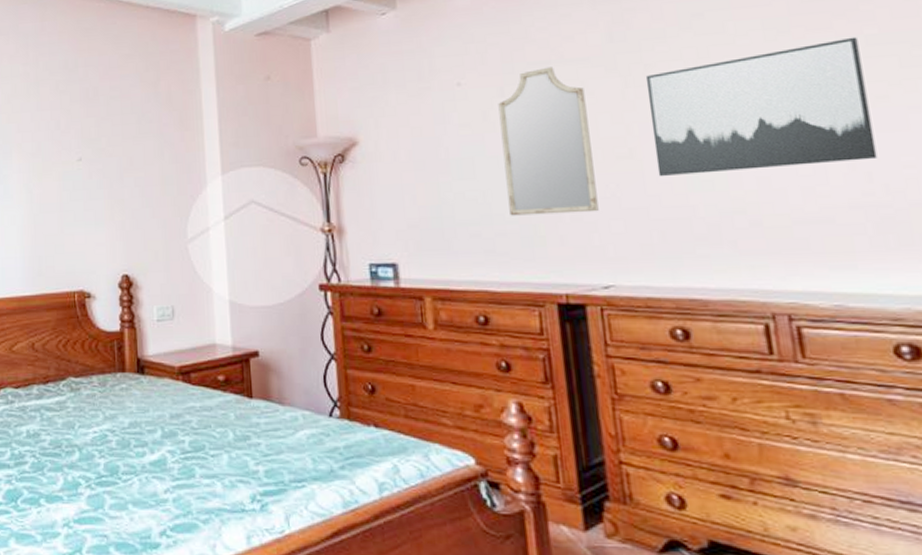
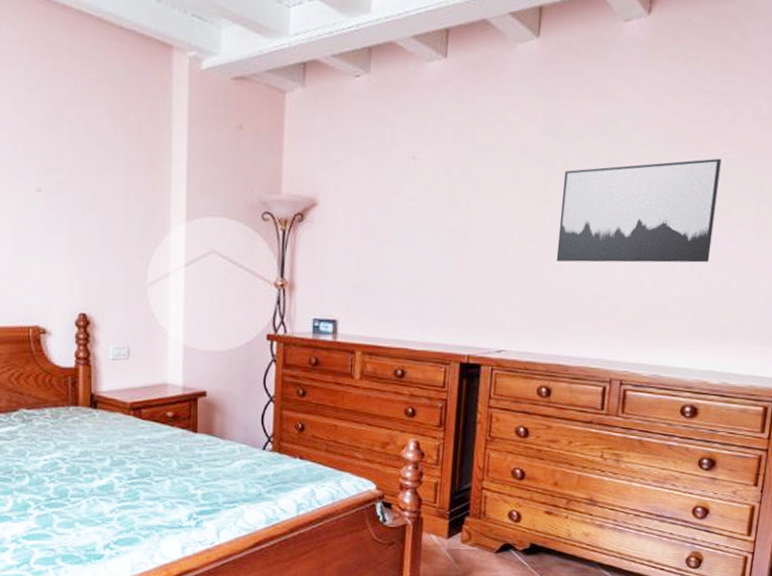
home mirror: present [498,67,599,216] -> none [436,152,515,288]

